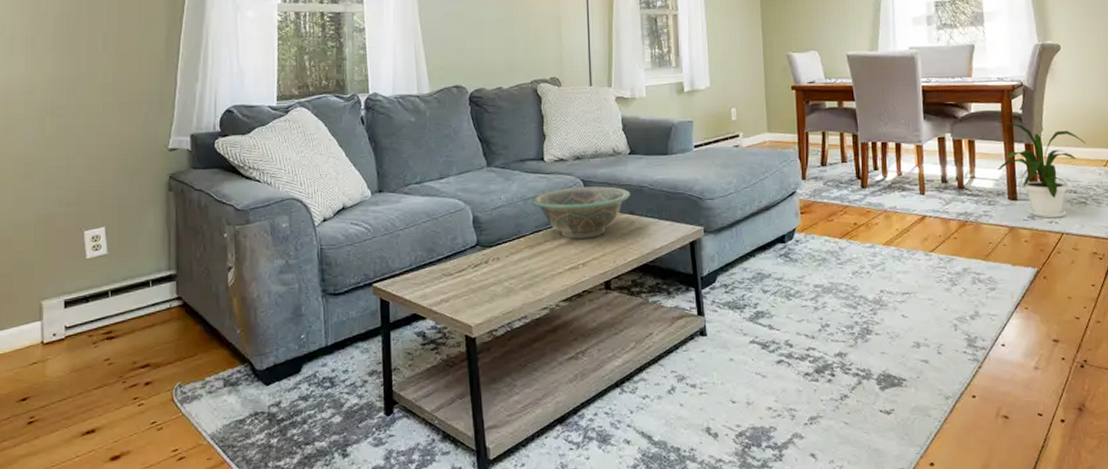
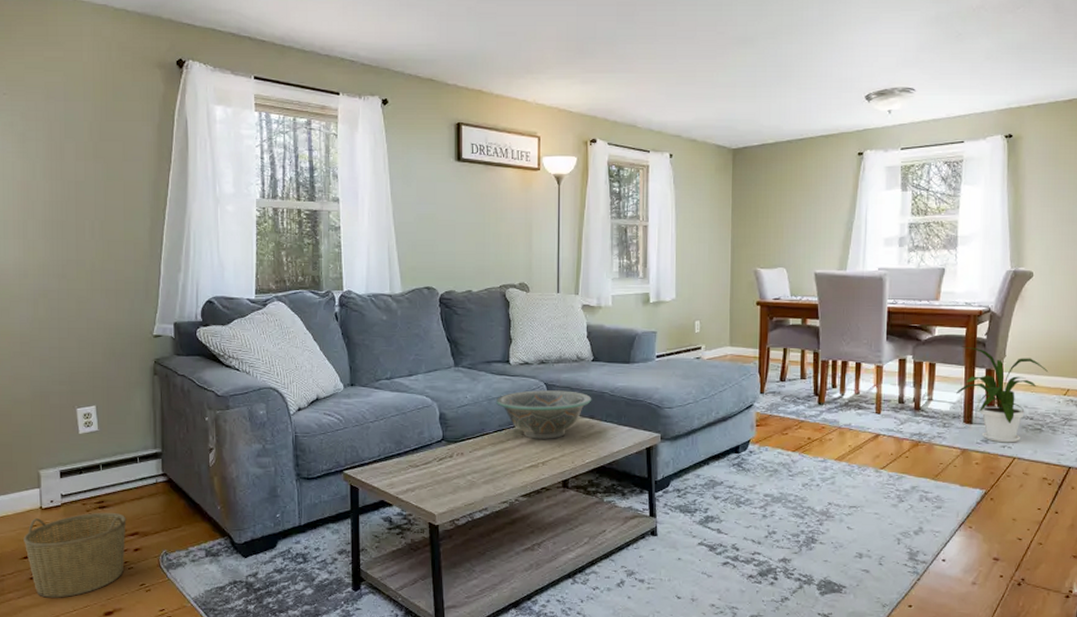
basket: none [22,343,137,444] -> present [23,512,126,598]

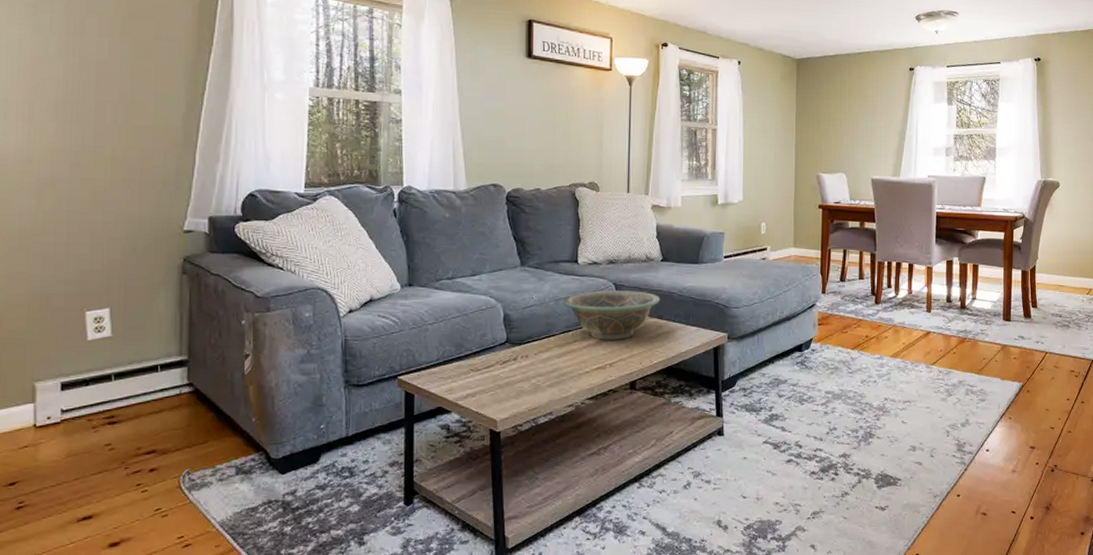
basket: present [23,512,126,598] -> none [10,428,142,530]
house plant: present [956,347,1048,443] -> none [996,250,1073,339]

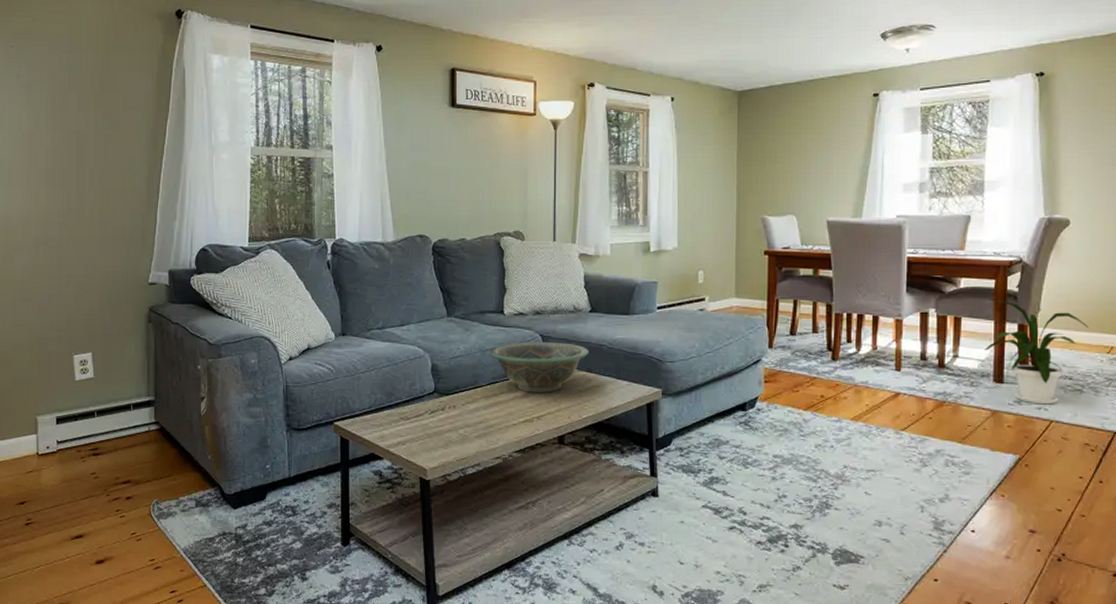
house plant: none [996,250,1073,339] -> present [985,300,1088,405]

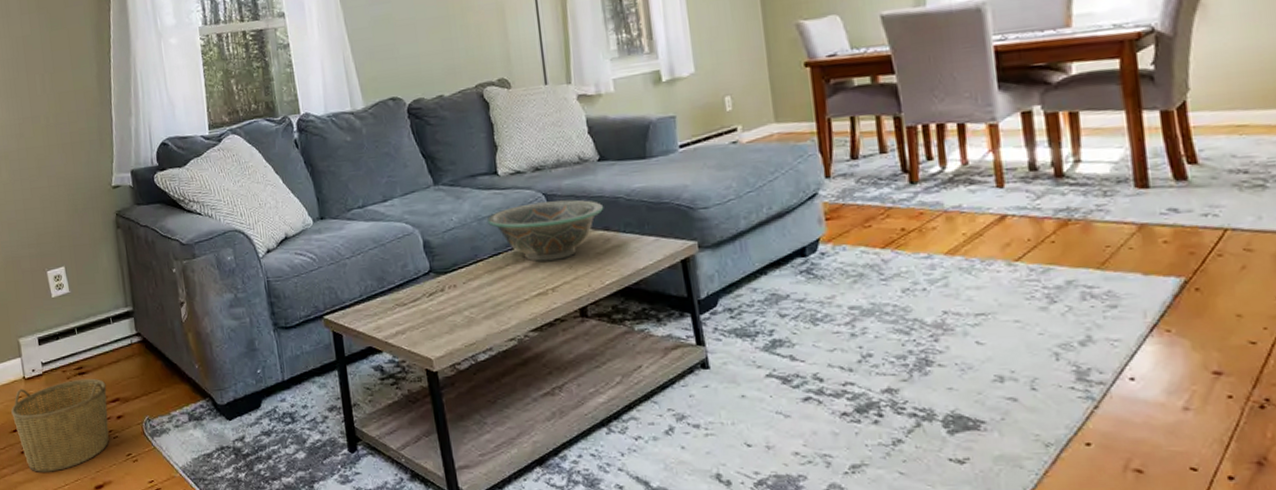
basket: none [20,459,119,545] -> present [11,378,109,472]
house plant: present [985,300,1088,405] -> none [1117,83,1263,210]

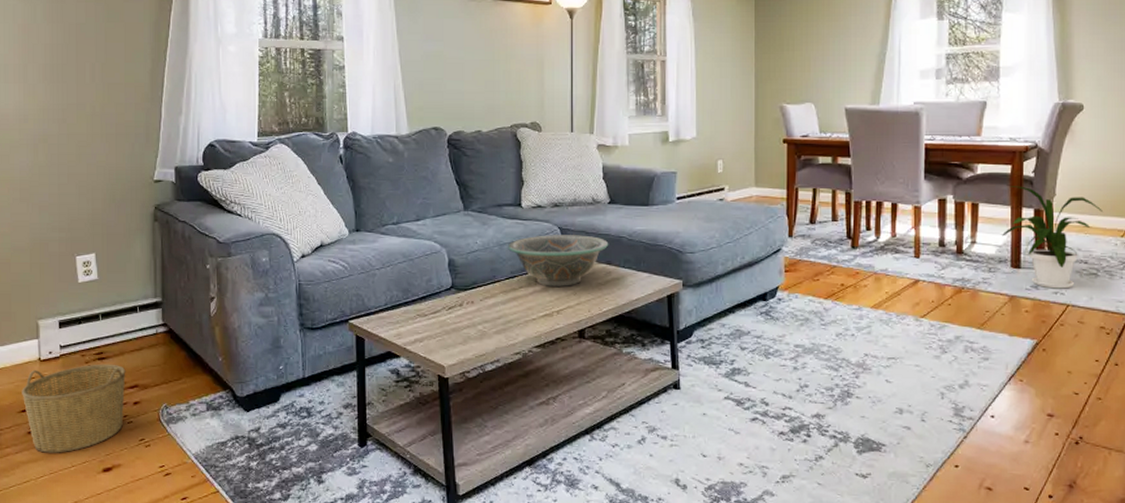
house plant: none [1117,83,1263,210] -> present [1002,186,1102,289]

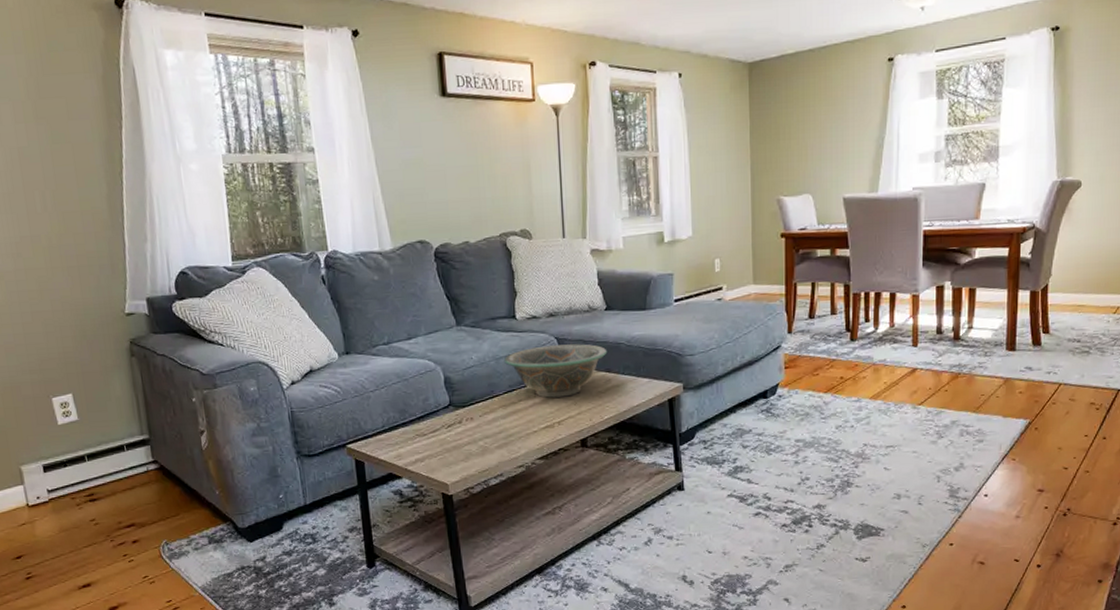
basket: present [22,364,126,453] -> none [13,504,124,597]
house plant: present [1002,186,1102,289] -> none [998,268,1096,369]

